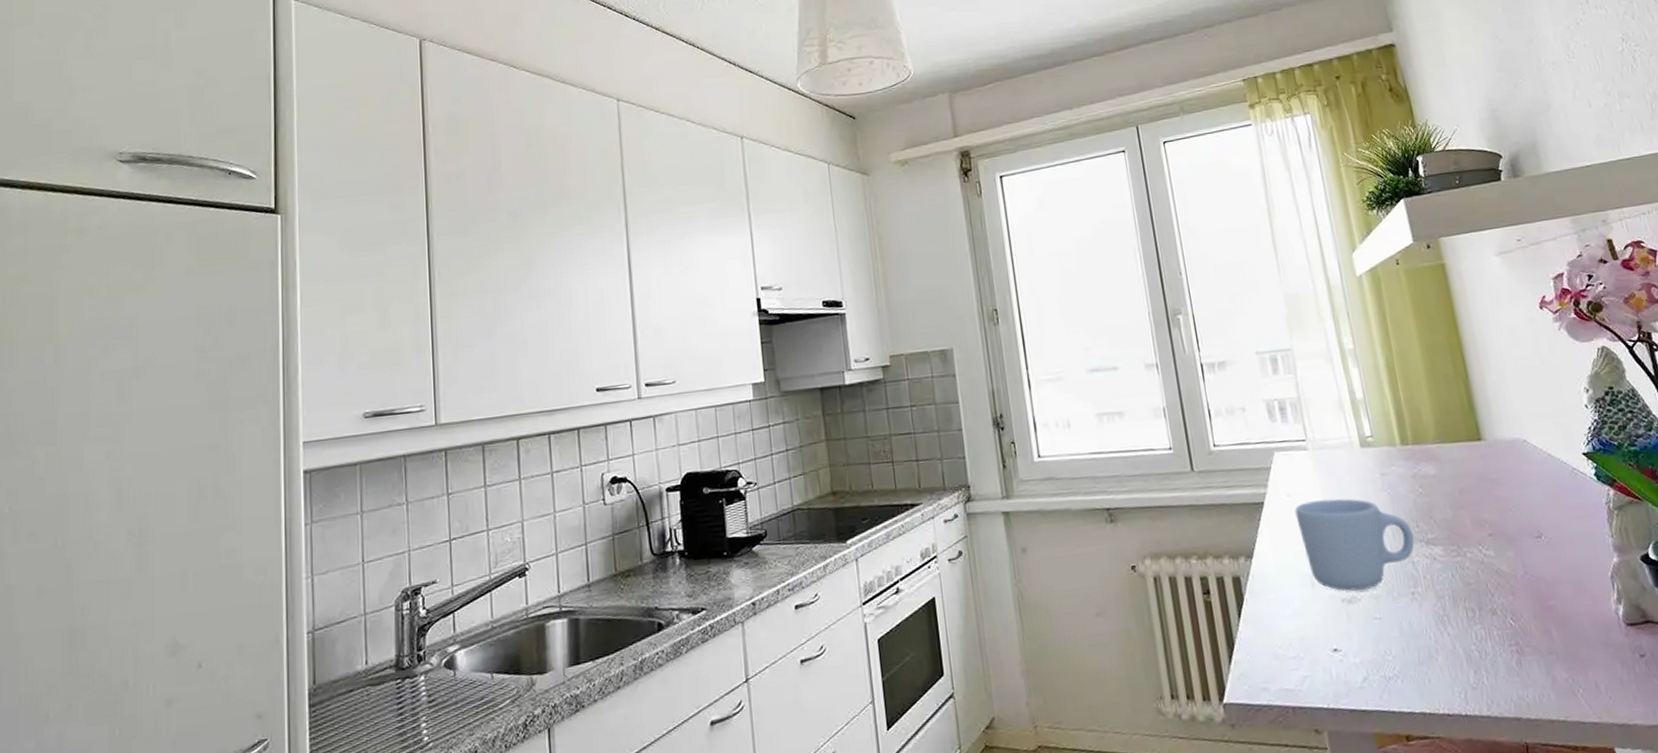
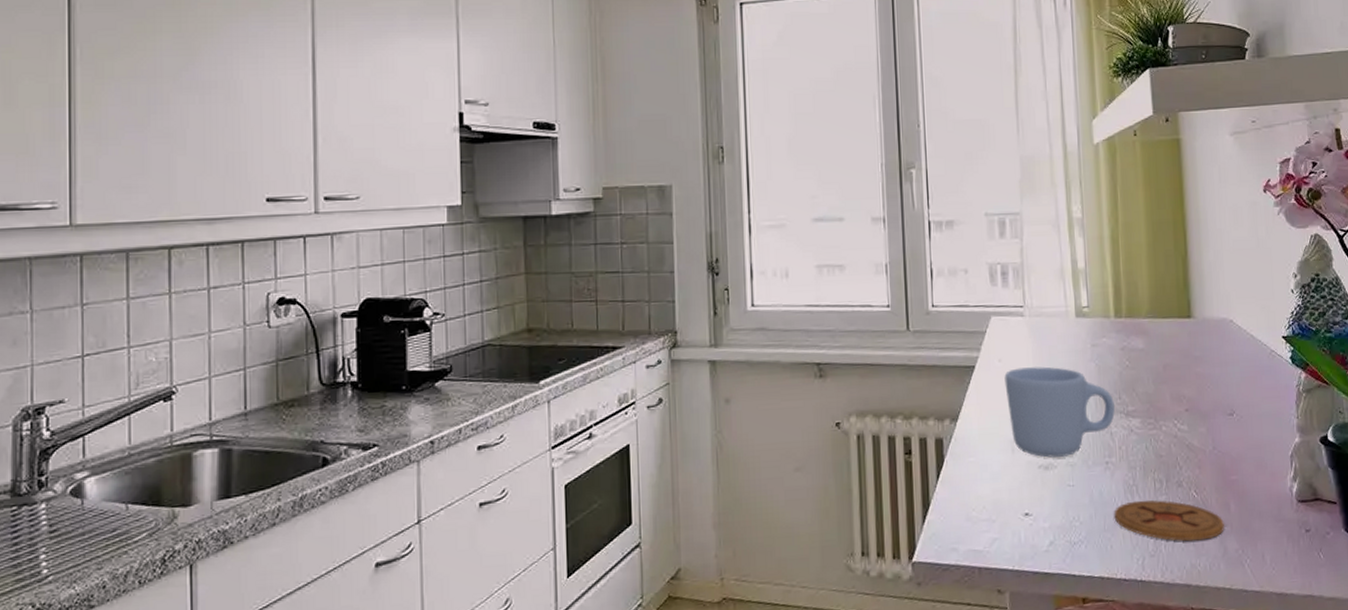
coaster: none [1427,629,1550,672] -> present [1114,500,1224,541]

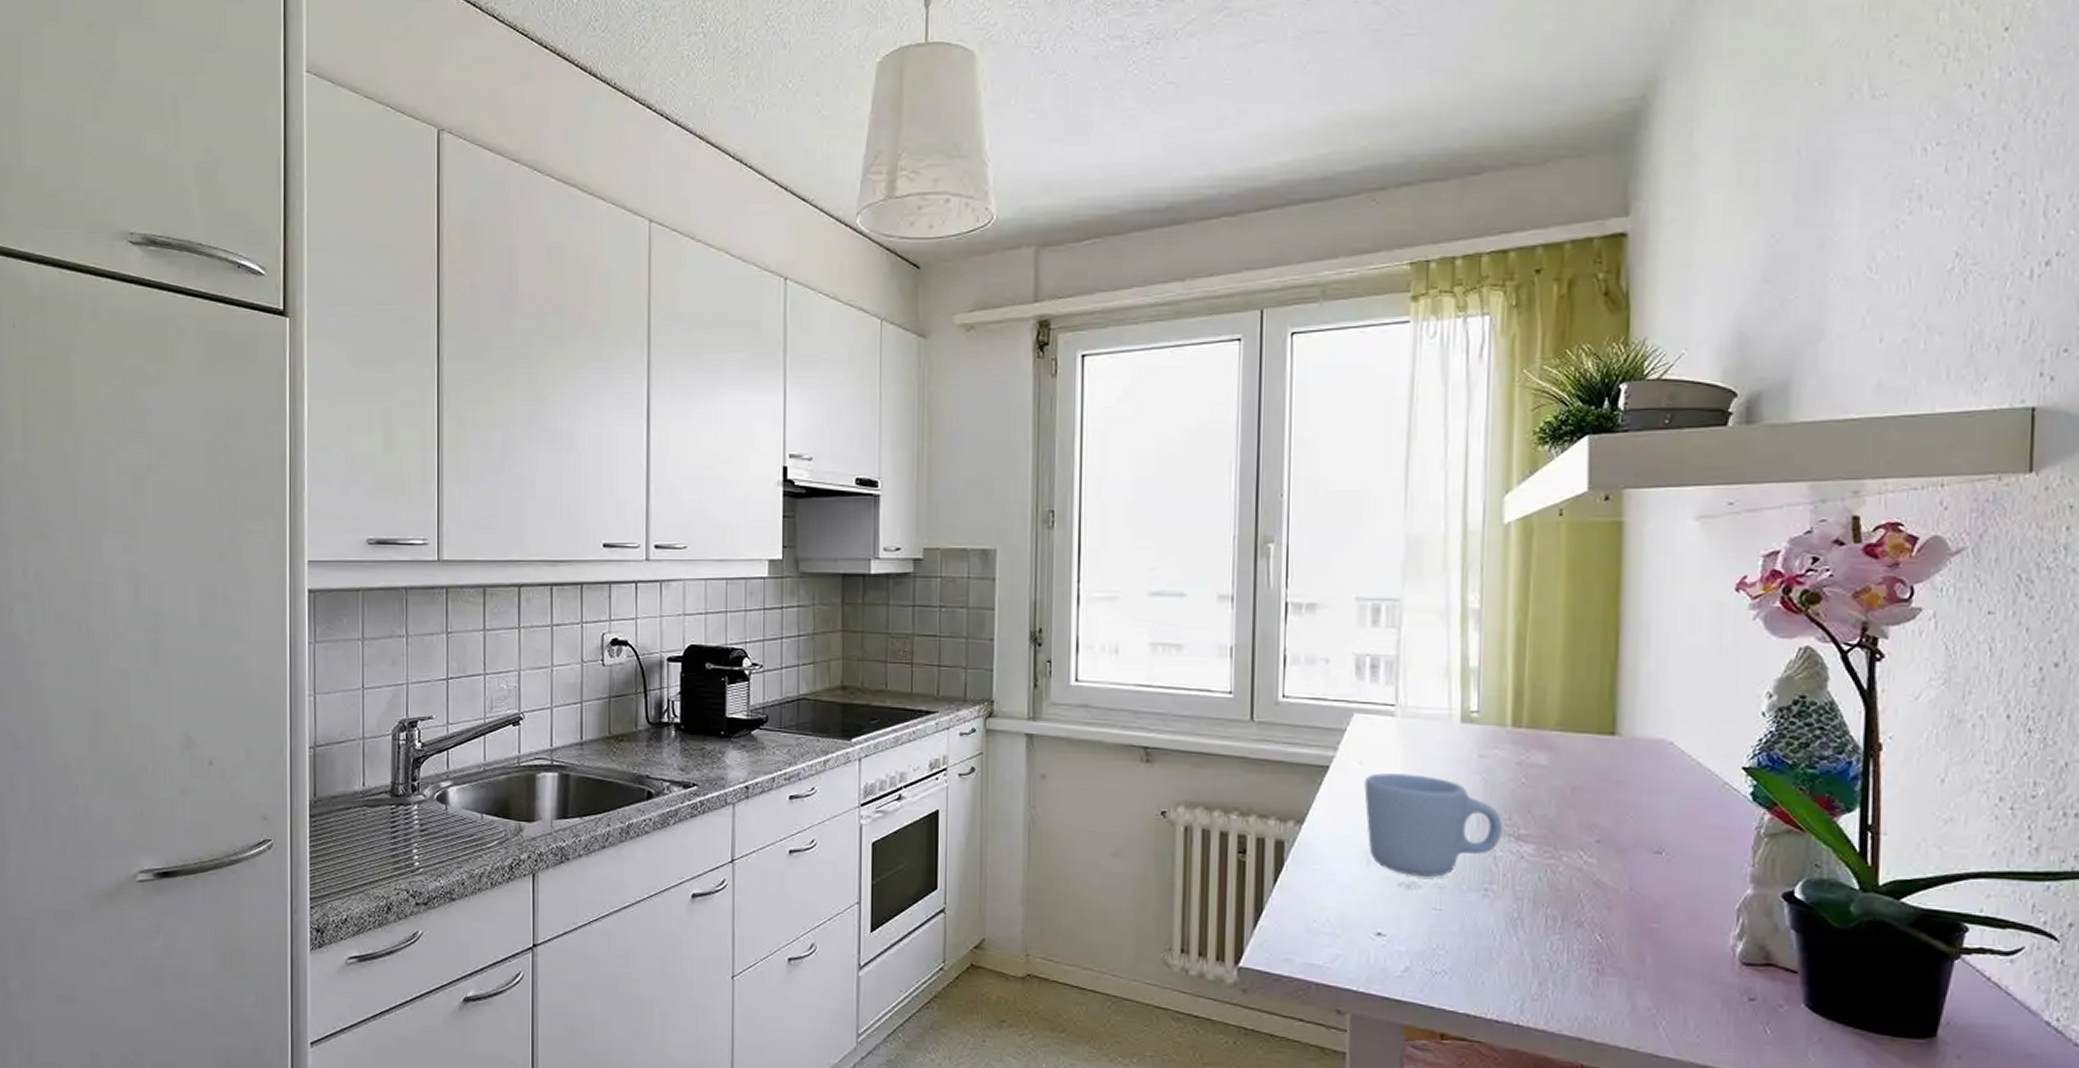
coaster: present [1114,500,1224,541] -> none [1489,936,1635,992]

